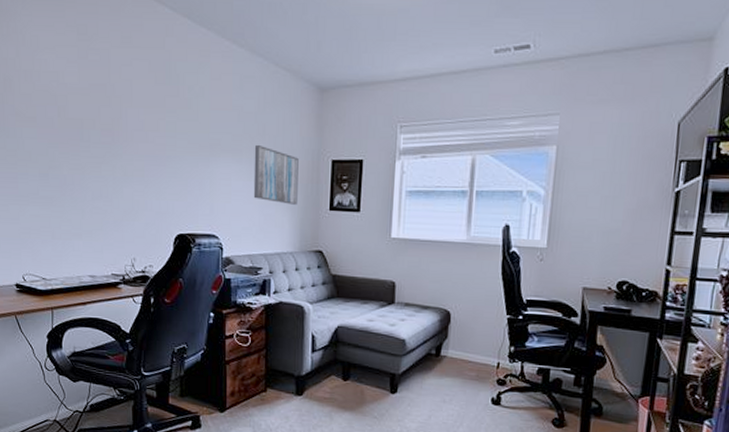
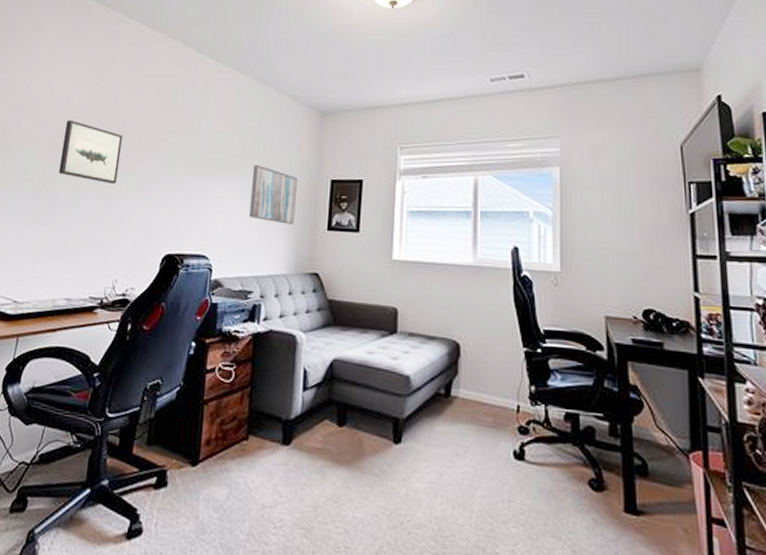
wall art: none [60,97,122,165] -> present [58,119,123,184]

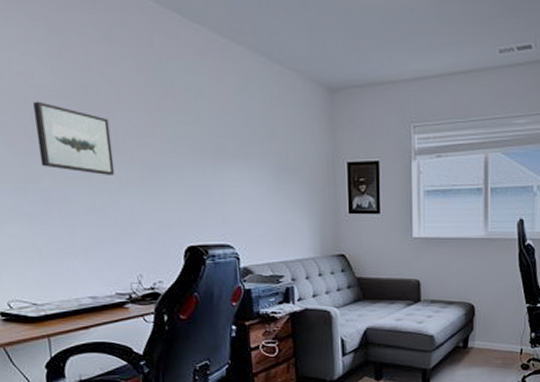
wall art: present [248,164,297,225] -> none [264,148,315,209]

